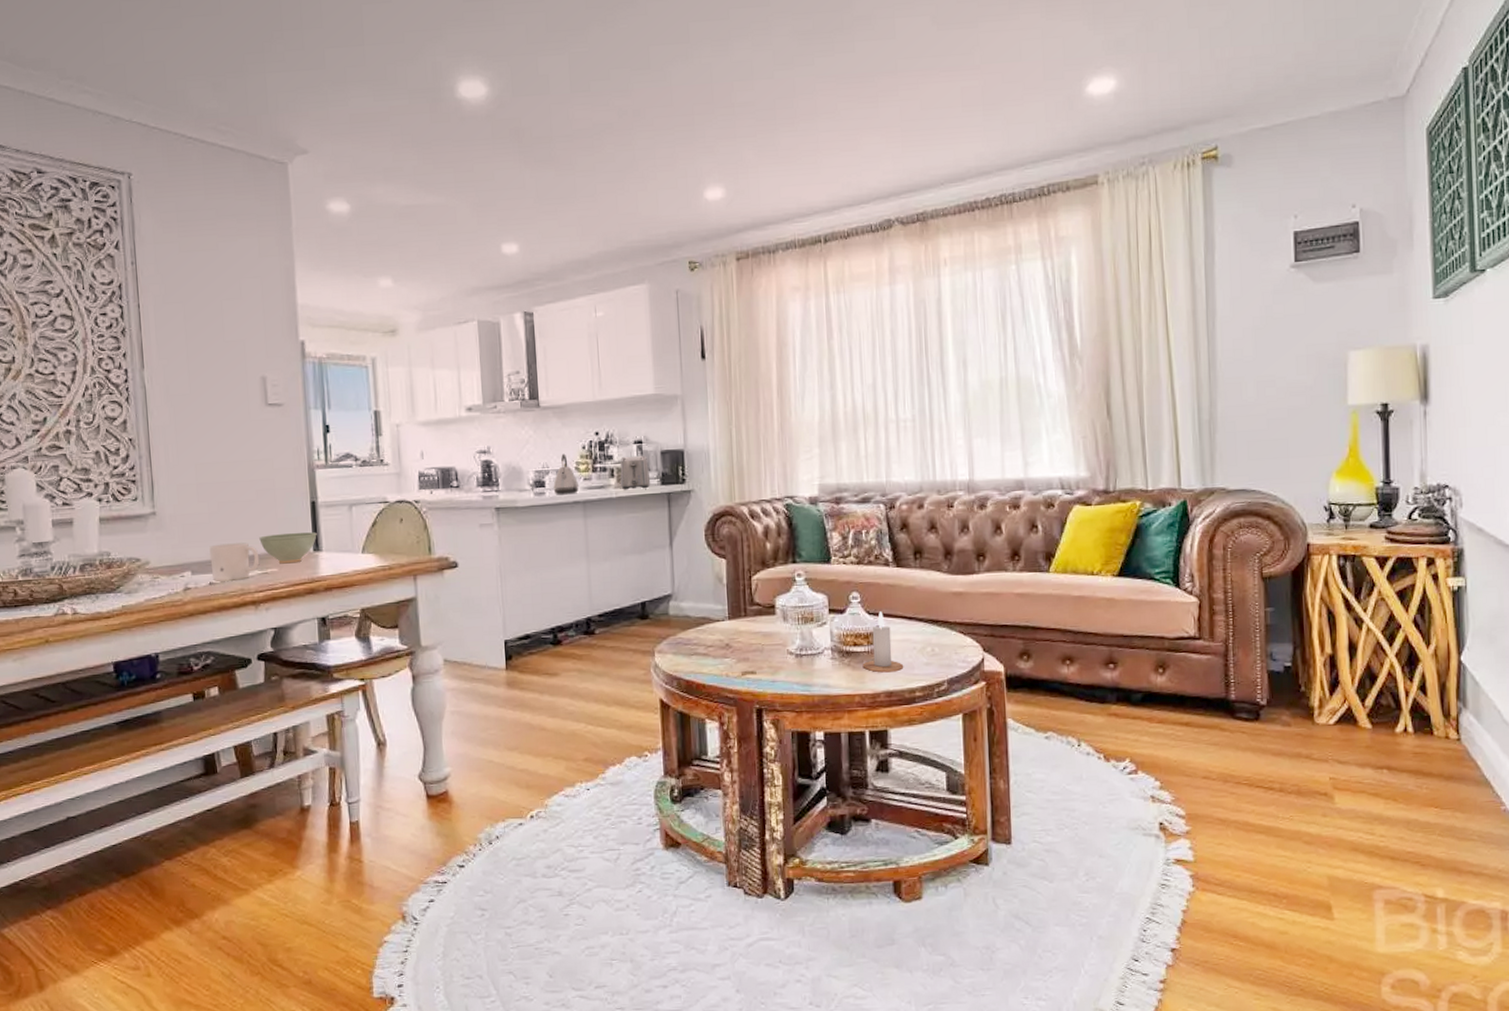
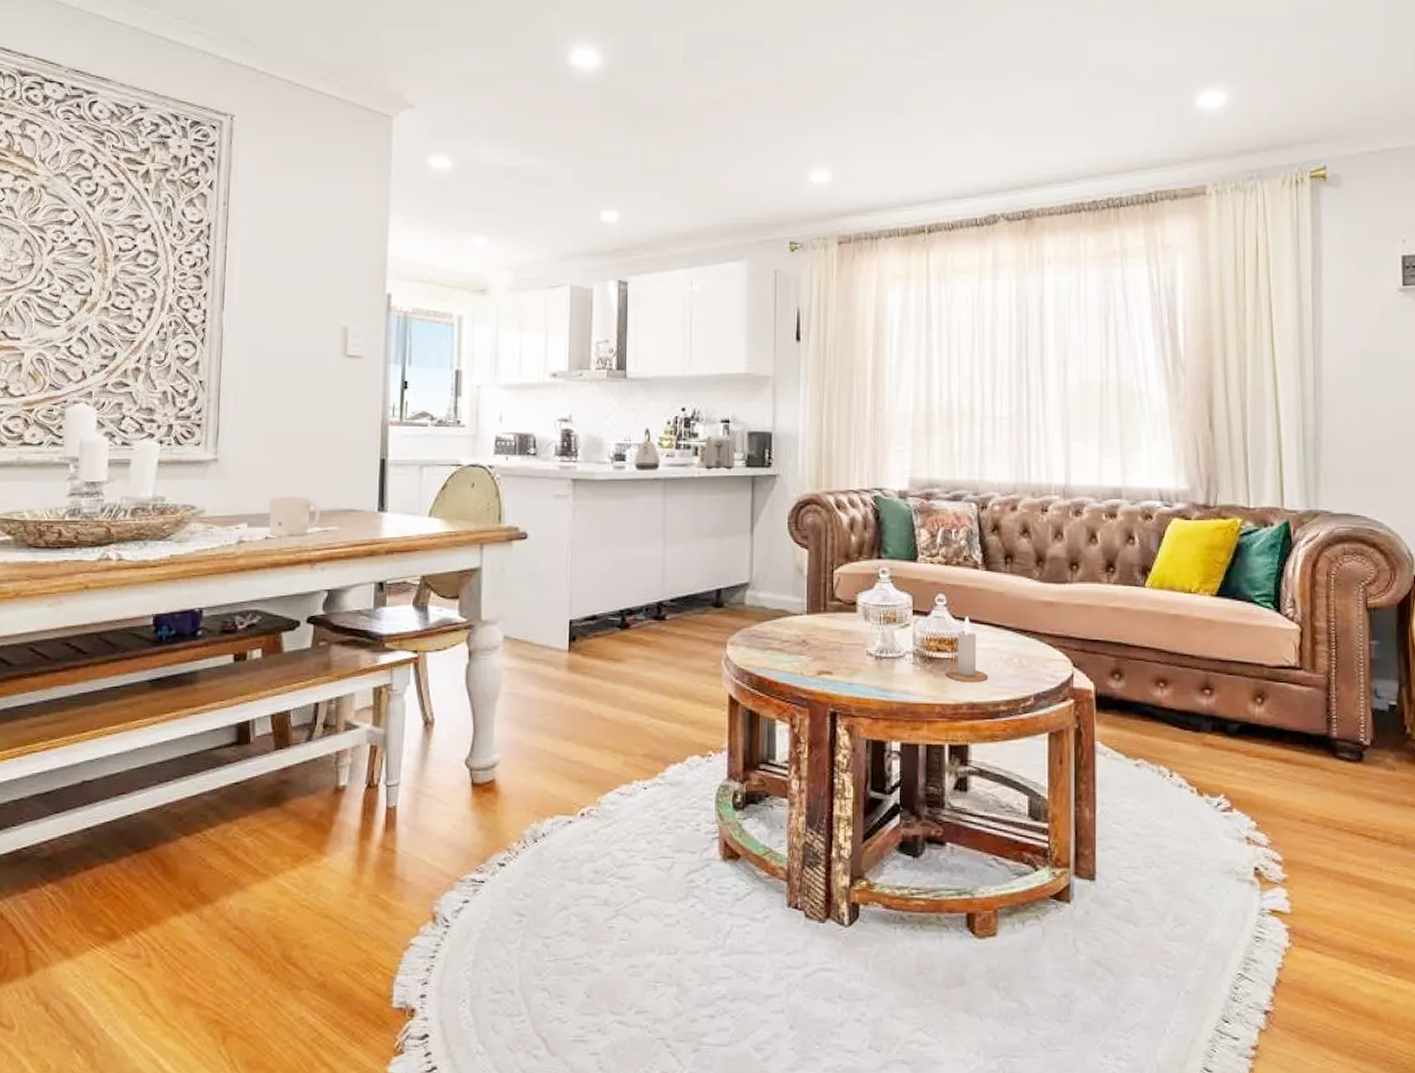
bowl: present [259,532,317,564] -> none [323,491,384,523]

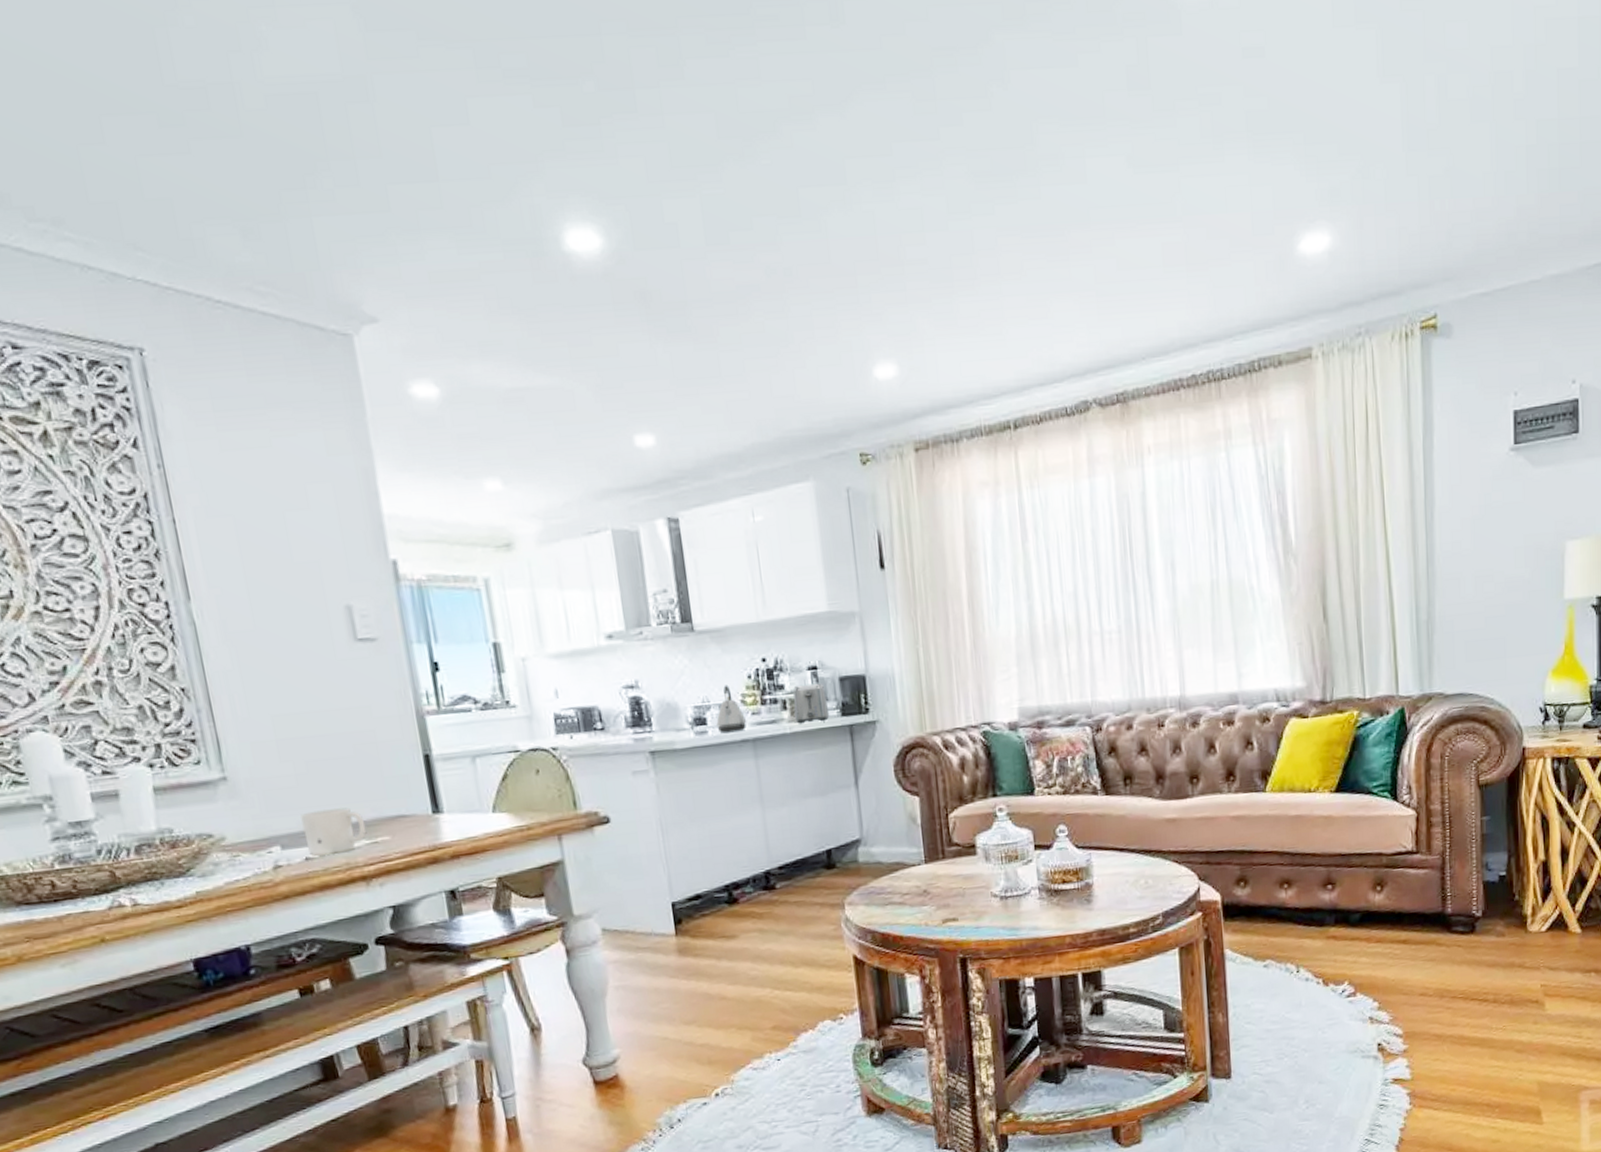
candle: present [945,616,989,683] -> none [1072,844,1117,910]

